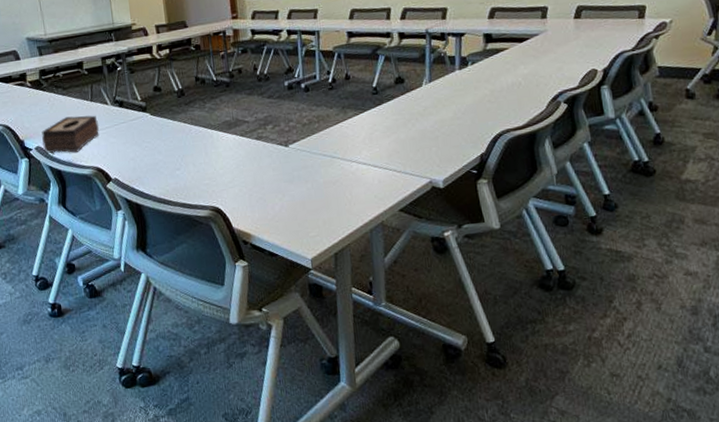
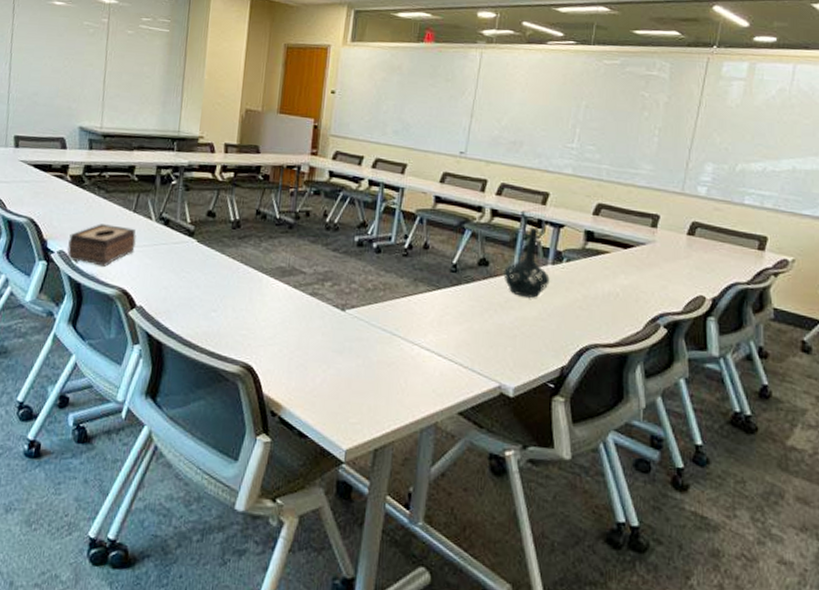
bottle: none [418,40,460,103] -> present [503,227,550,298]

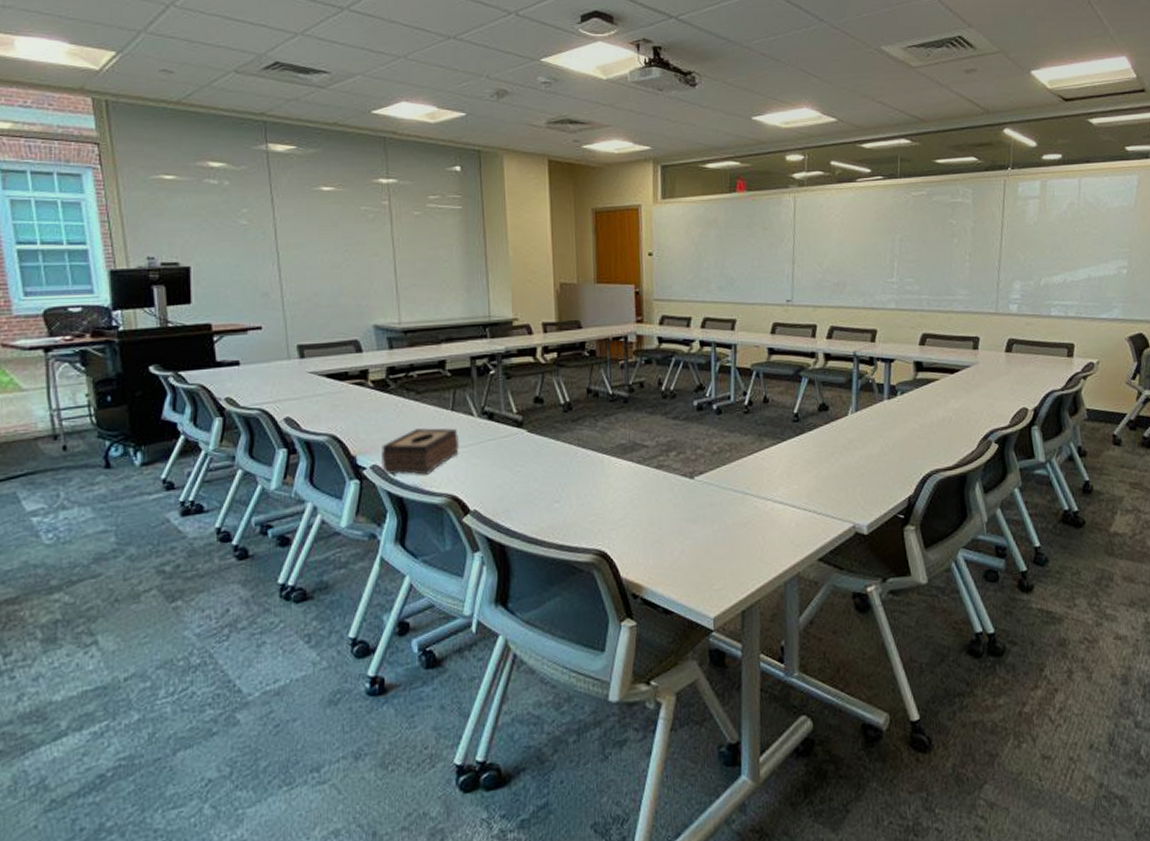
bottle: present [503,227,550,298] -> none [844,365,888,435]

